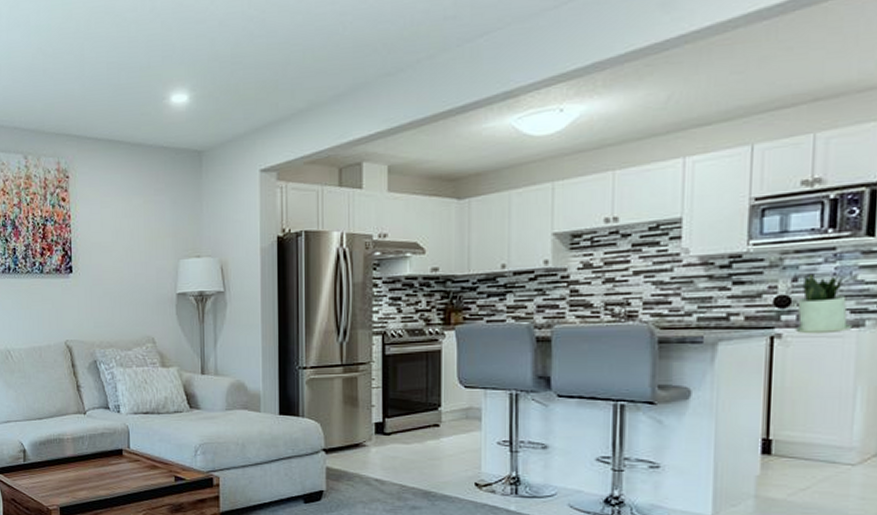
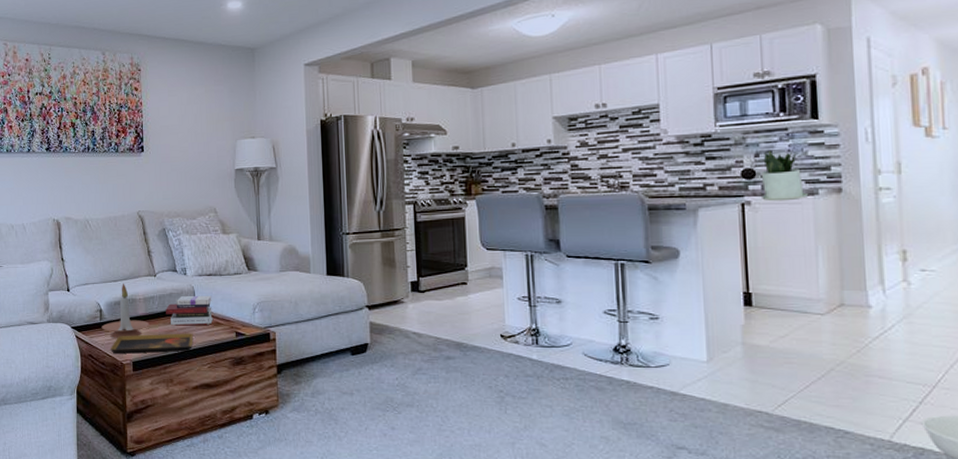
candle holder: none [25,421,78,482] -> present [101,283,149,338]
decorative tray: none [34,476,127,498] -> present [110,333,193,354]
books: none [97,435,150,469] -> present [166,295,214,326]

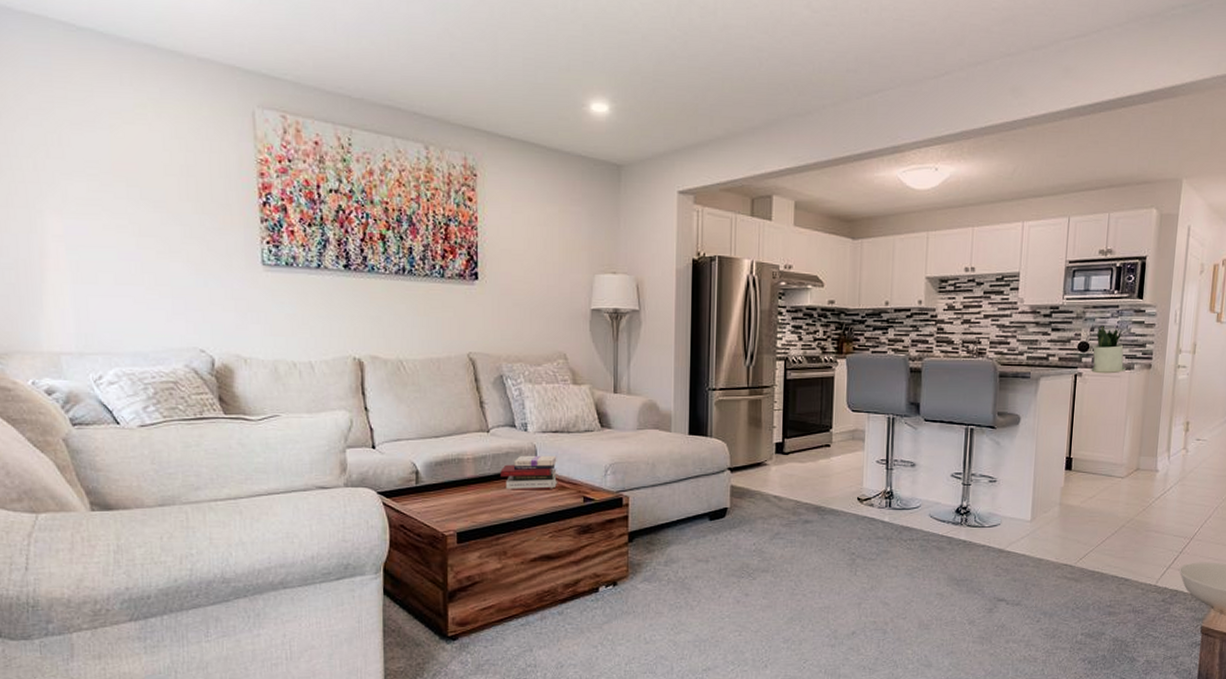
candle holder: present [101,283,149,338] -> none [417,439,479,505]
decorative tray: present [110,333,193,354] -> none [428,498,533,523]

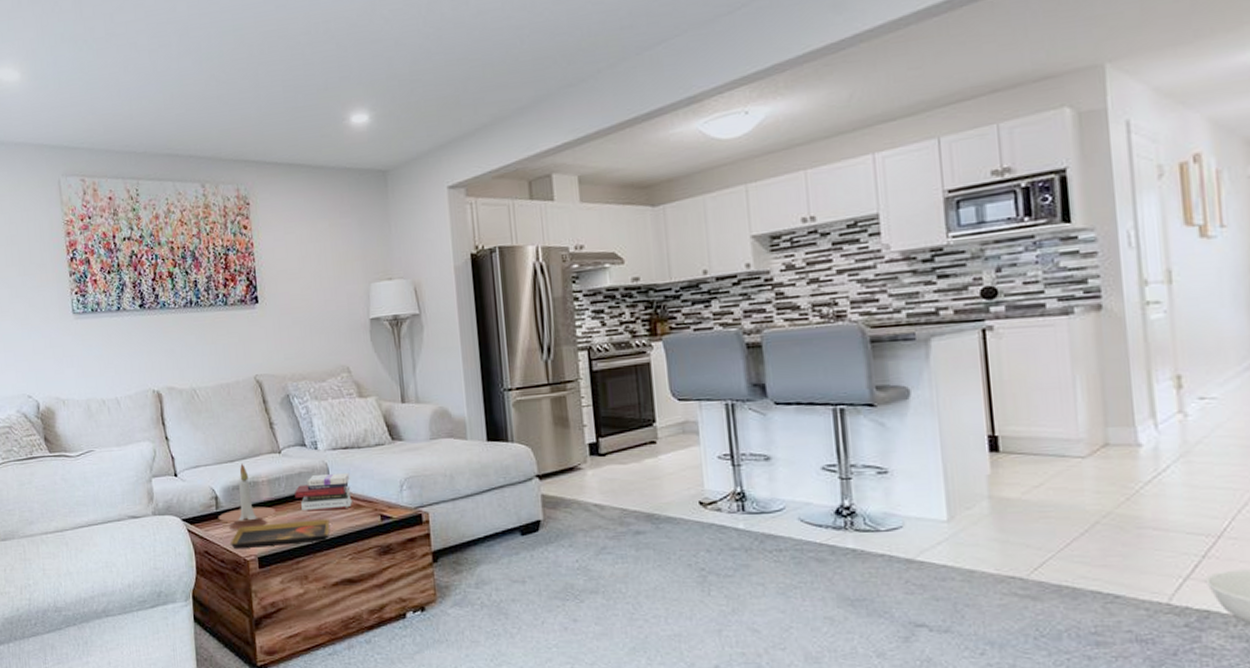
candle holder: none [417,439,479,505] -> present [218,463,276,530]
decorative tray: none [428,498,533,523] -> present [229,519,330,548]
planter: present [1091,326,1127,374] -> none [1003,260,1063,325]

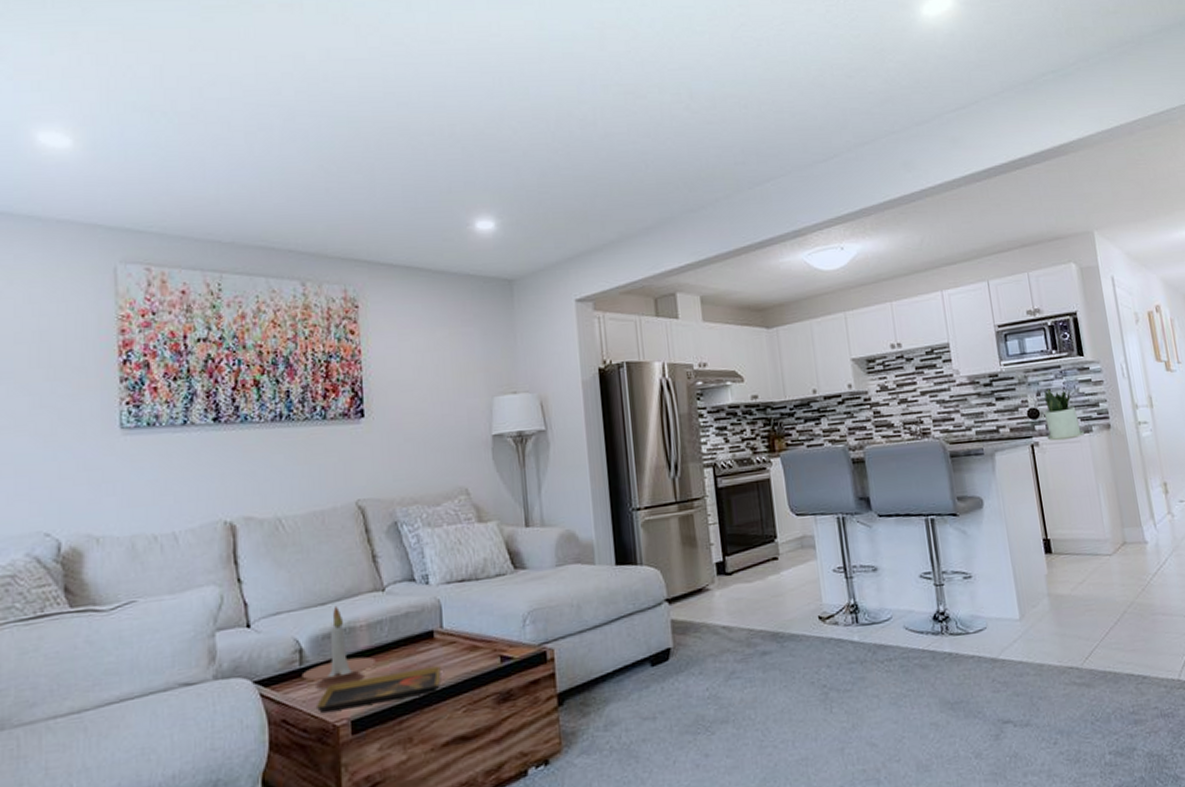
books: present [294,472,354,511] -> none [400,608,469,659]
planter: none [1003,260,1063,325] -> present [1043,386,1085,441]

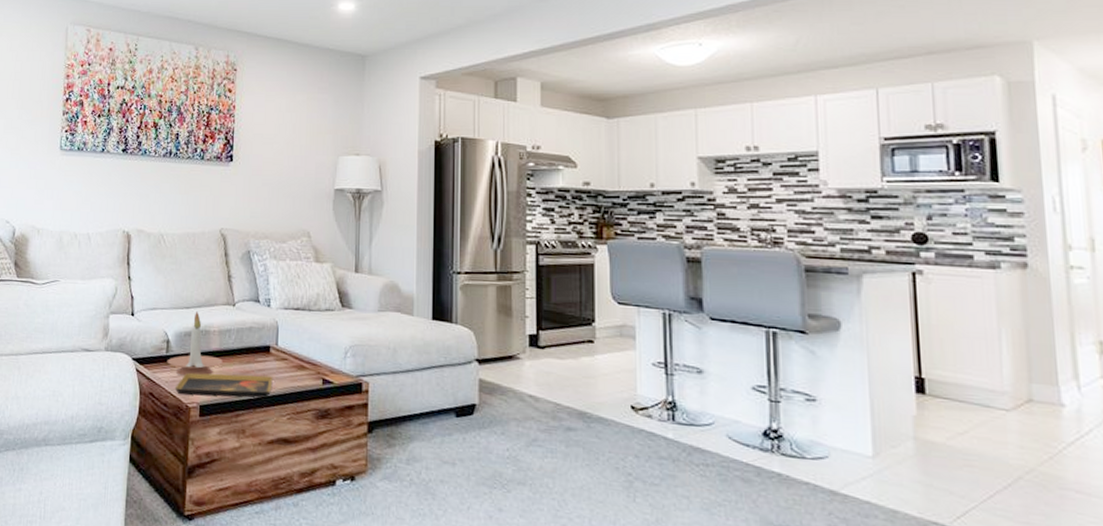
planter: present [1043,386,1085,441] -> none [934,214,990,274]

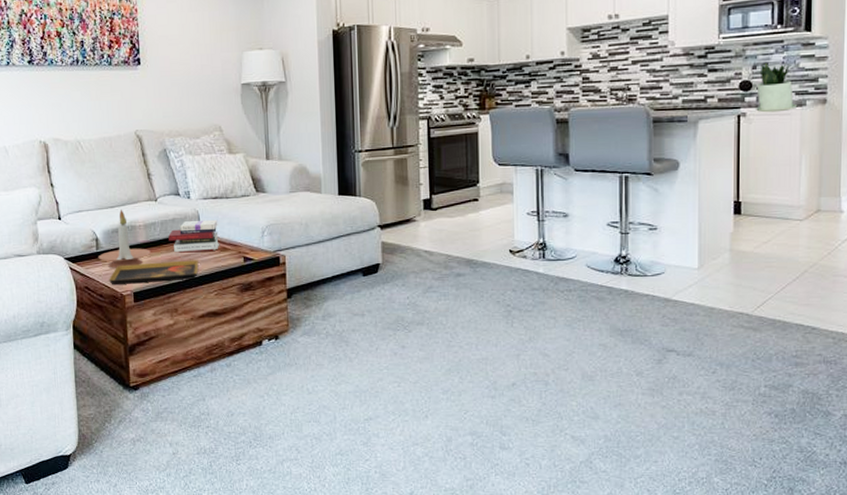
books: none [243,331,298,369] -> present [168,219,220,253]
planter: none [934,214,990,274] -> present [756,61,798,113]

